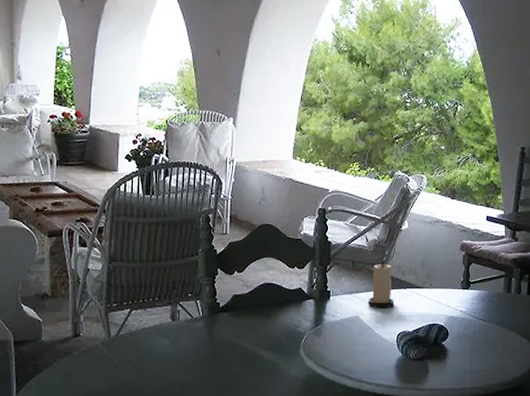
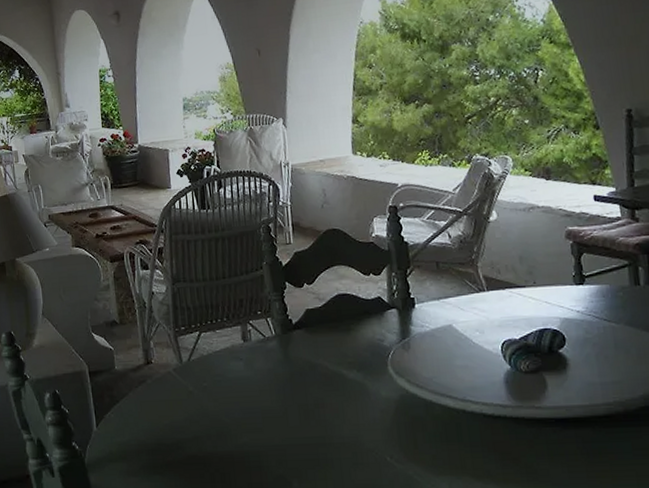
candle: present [367,262,395,308] -> none [460,260,493,314]

